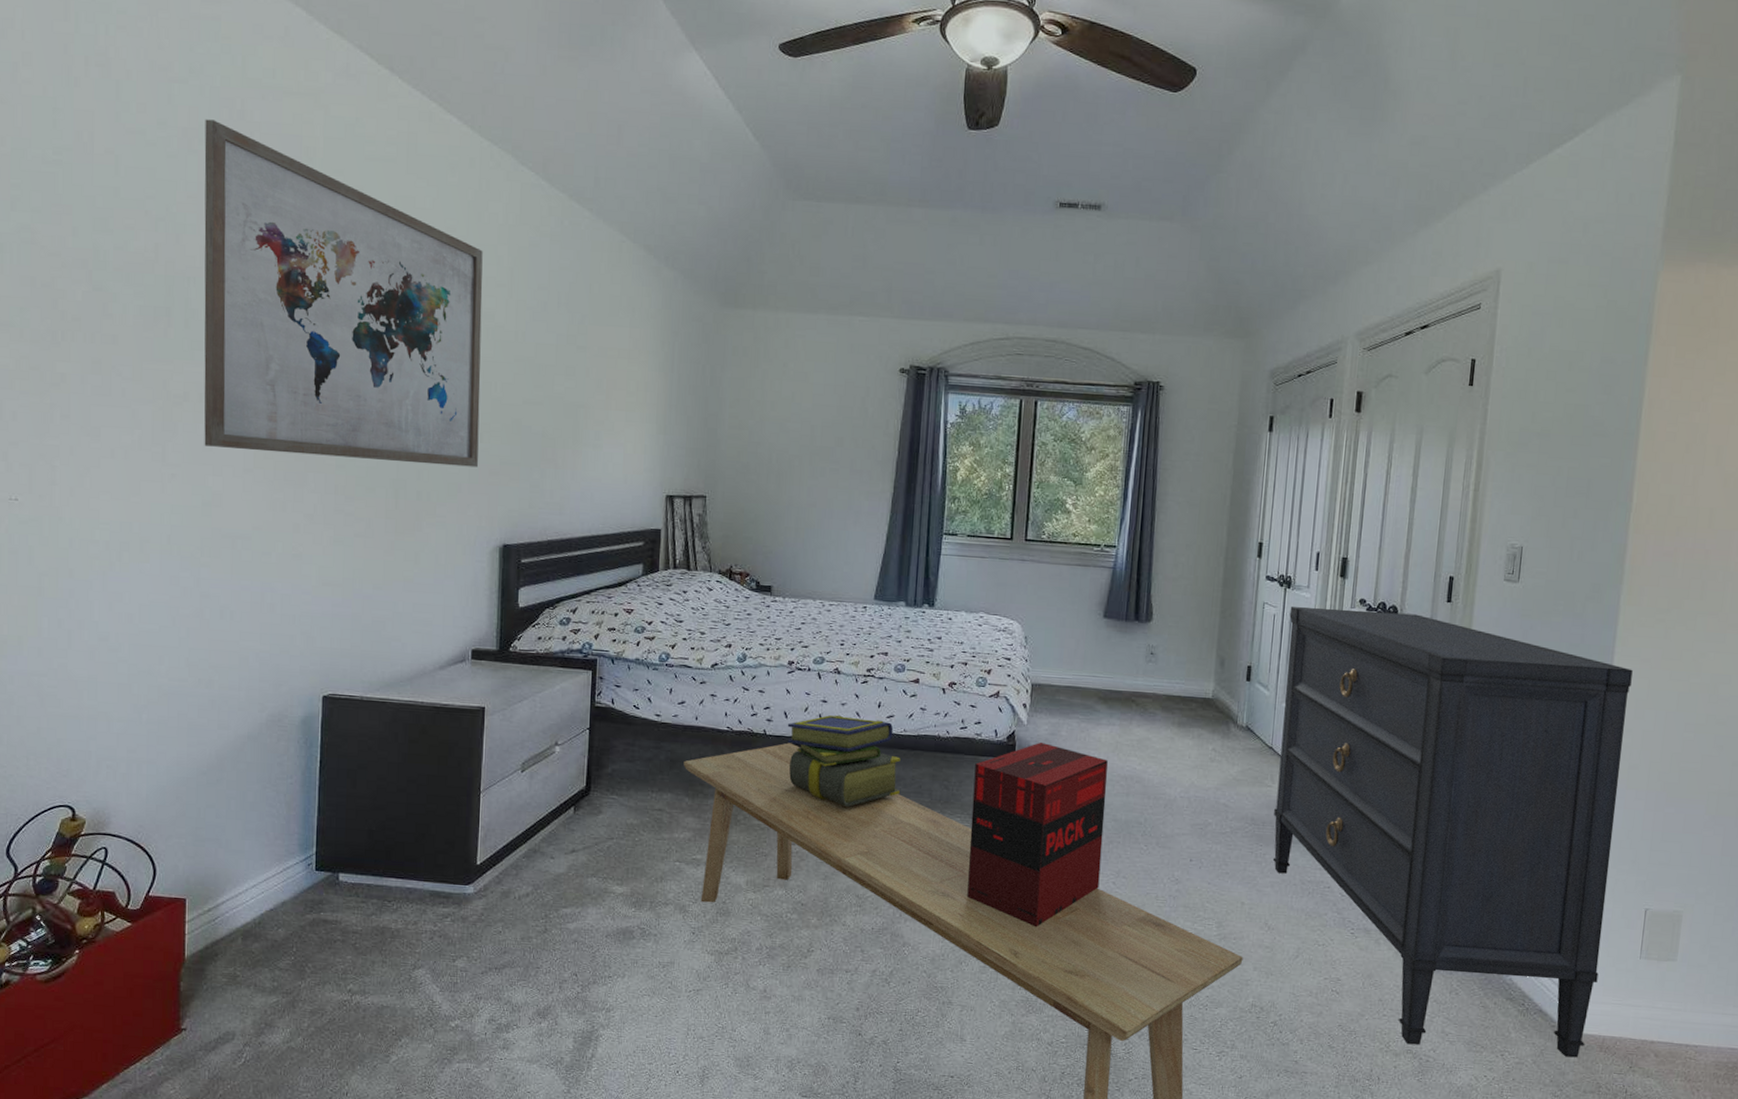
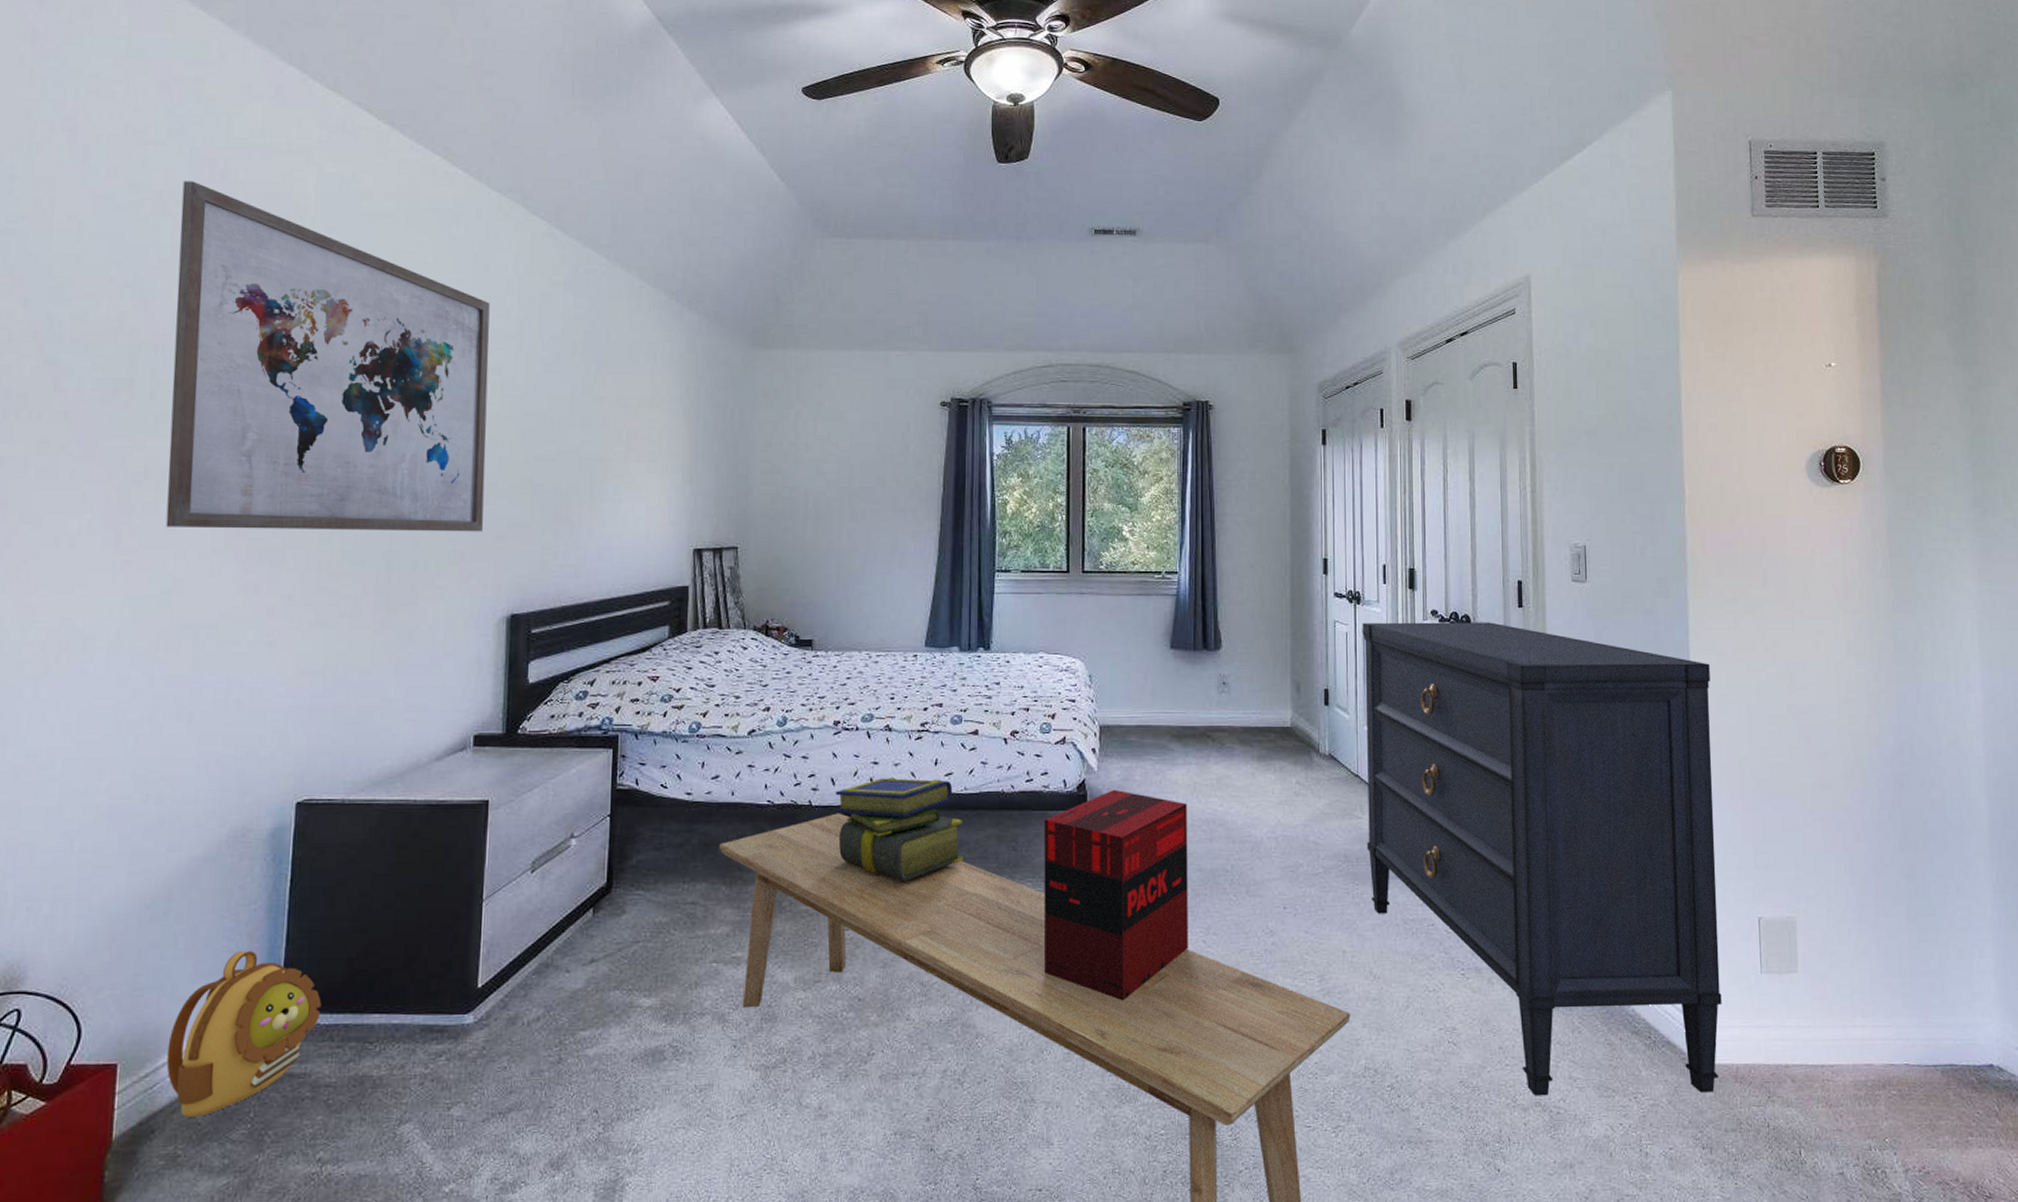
backpack: none [225,816,348,947] -> present [166,950,321,1117]

